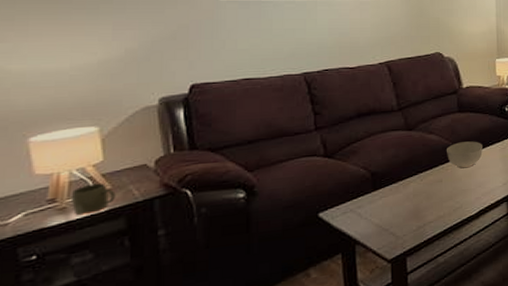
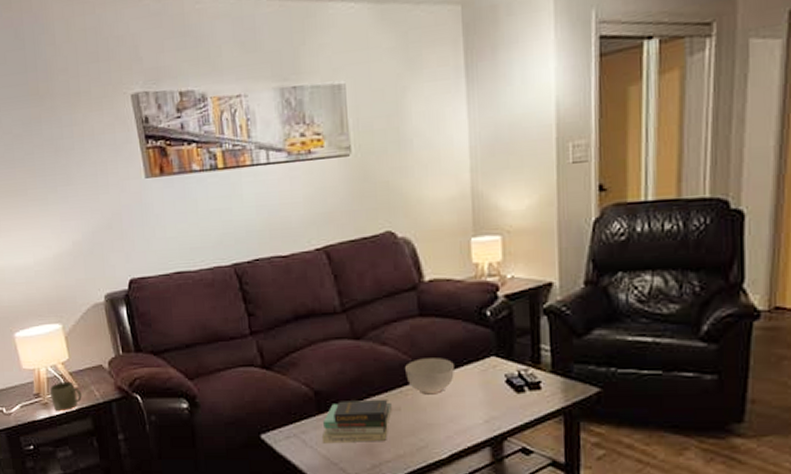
books: none [375,174,436,215] -> present [321,399,393,444]

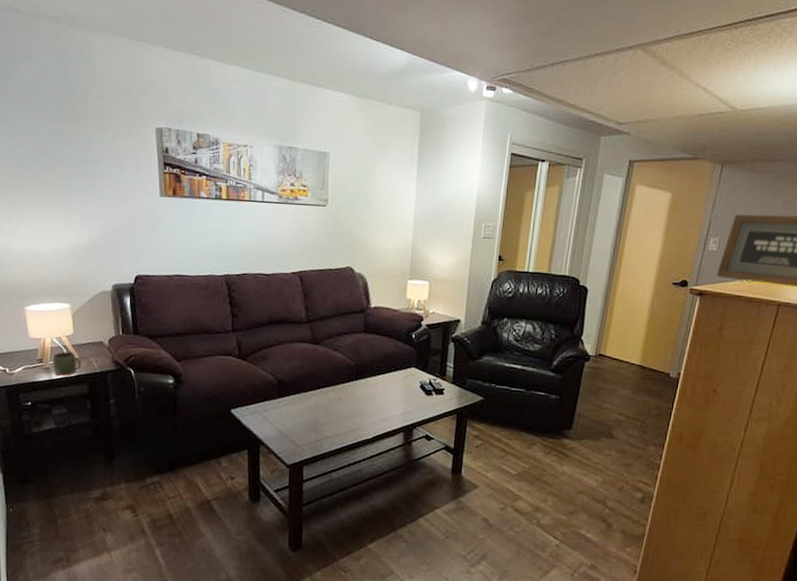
books: present [321,399,393,444] -> none [279,389,337,422]
bowl: present [404,358,454,395] -> none [348,363,385,391]

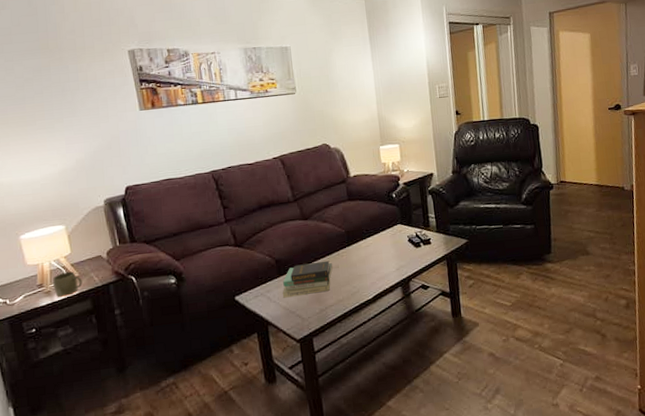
books: none [279,389,337,422] -> present [282,260,334,298]

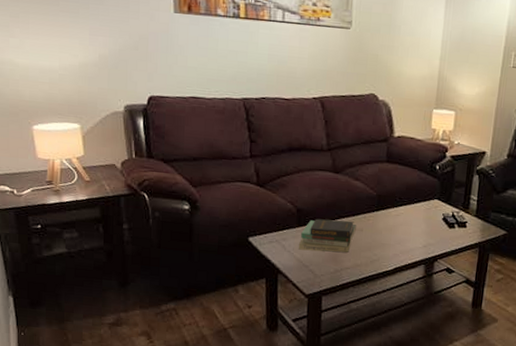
mug: present [53,271,83,298] -> none [63,173,93,200]

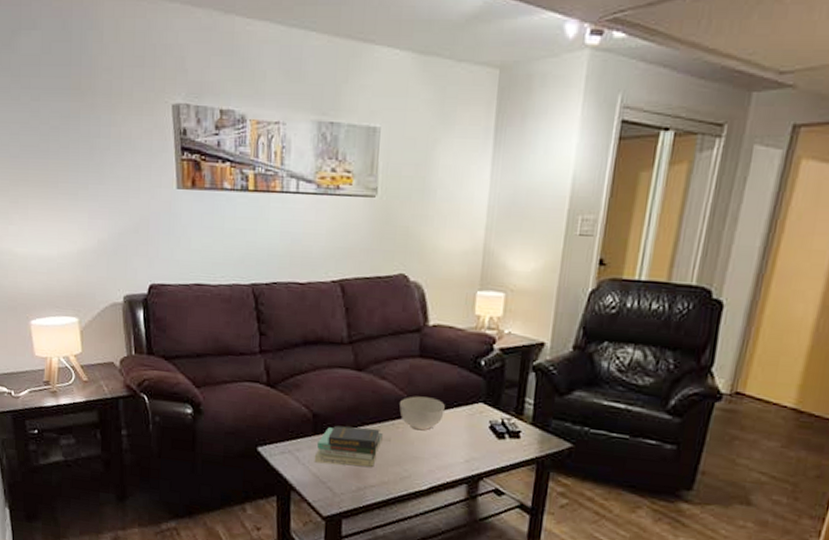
bowl: none [369,194,407,222] -> present [398,396,445,431]

